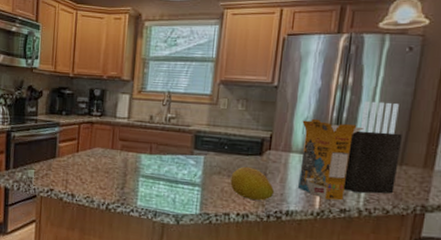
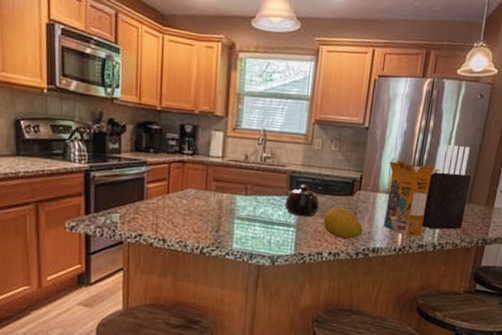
teapot: none [189,144,227,177] -> present [284,185,320,217]

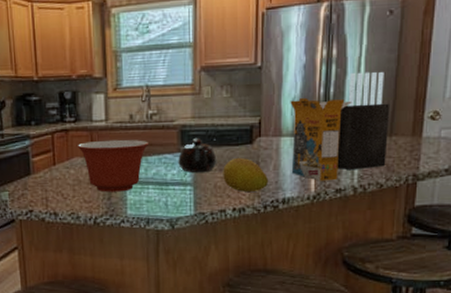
mixing bowl: none [192,175,261,226] -> present [77,139,149,192]

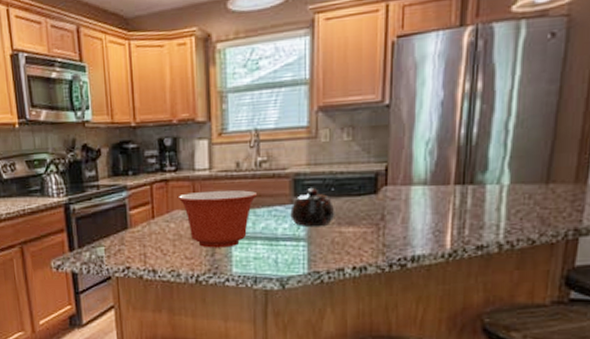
fruit: present [223,157,269,192] -> none [342,209,396,248]
cereal box: present [290,97,352,181] -> none [423,139,500,236]
knife block: present [337,71,391,171] -> none [479,106,548,224]

